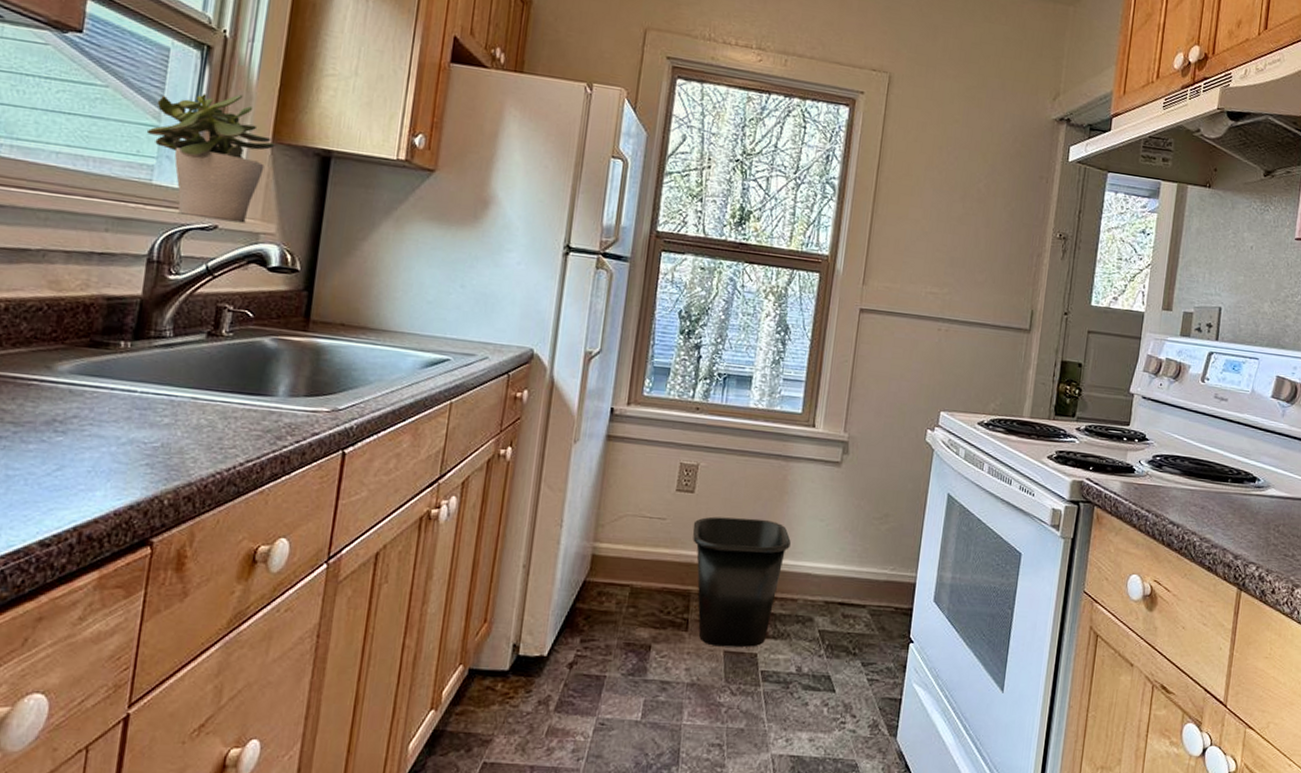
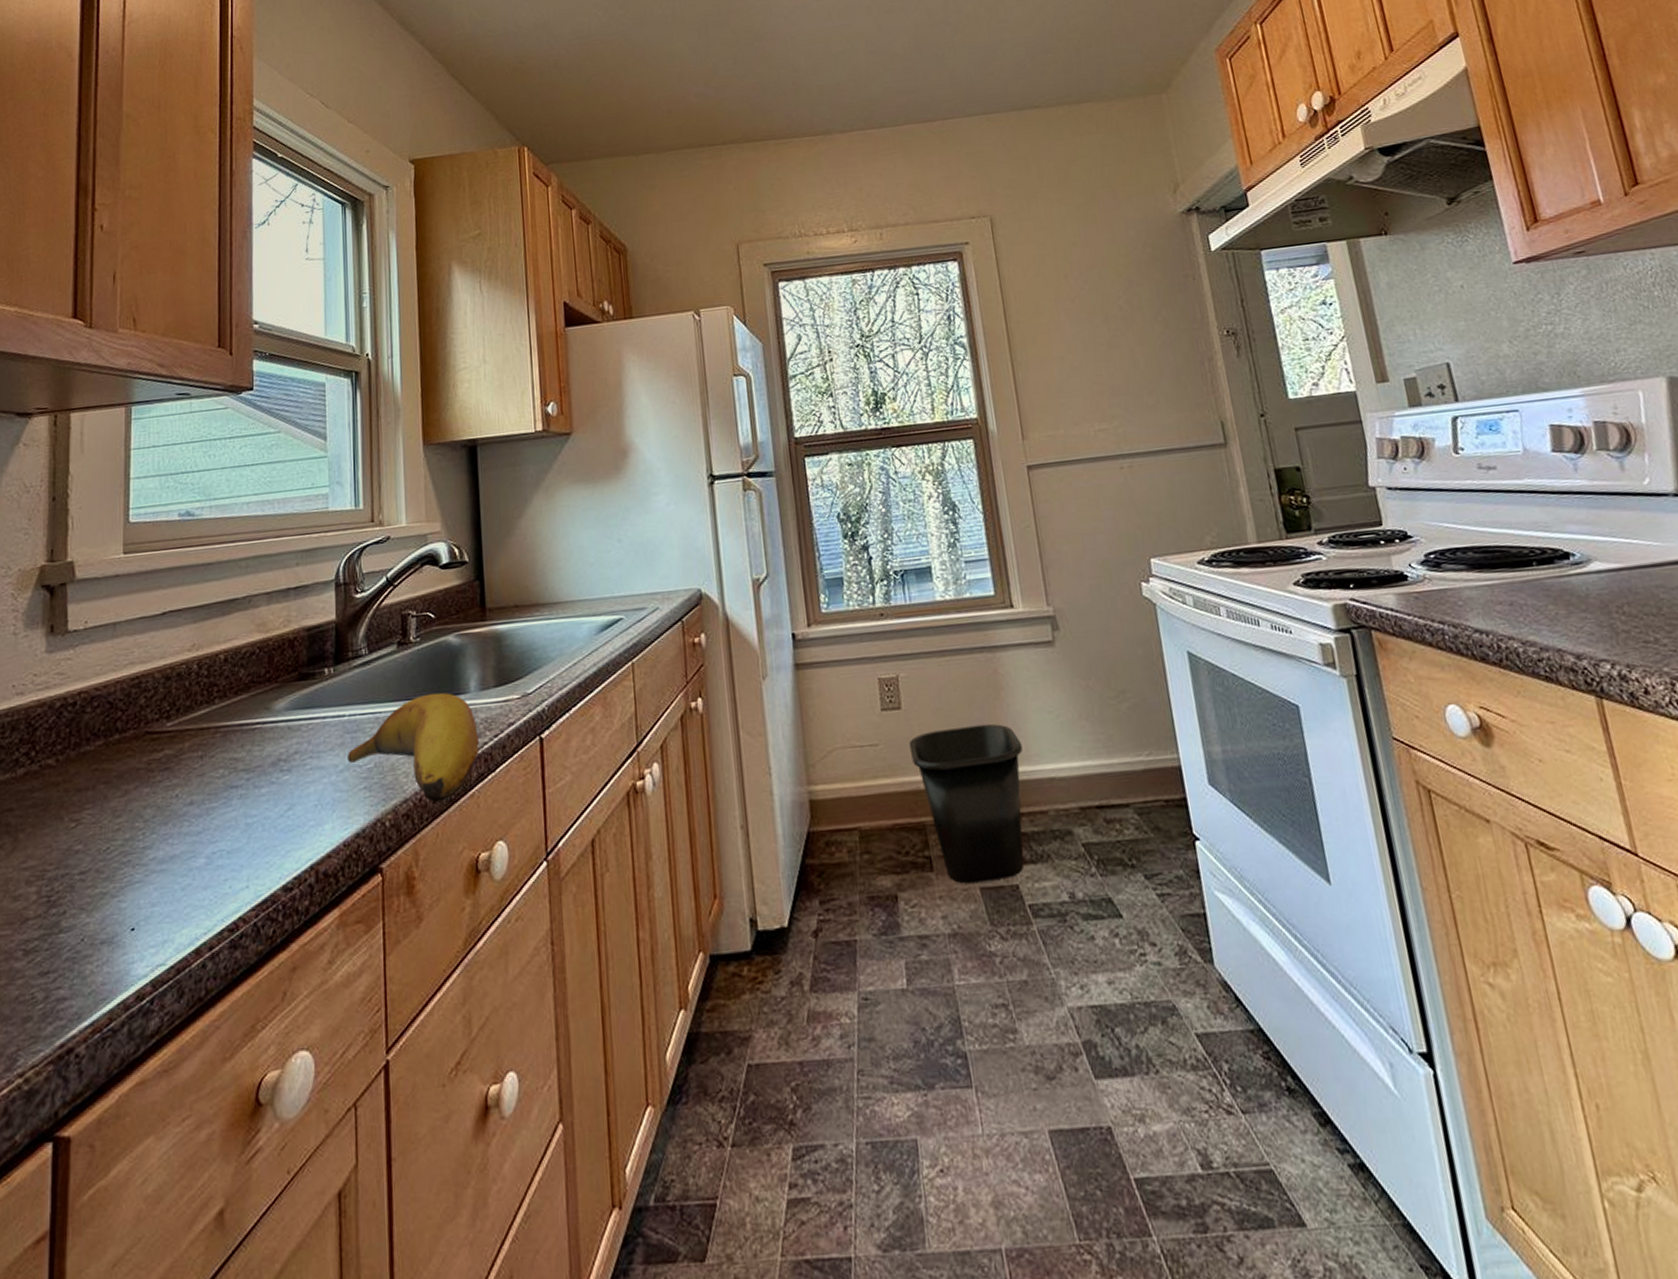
fruit: none [132,388,279,492] -> present [348,692,479,802]
potted plant: present [146,94,275,223] -> none [317,408,427,535]

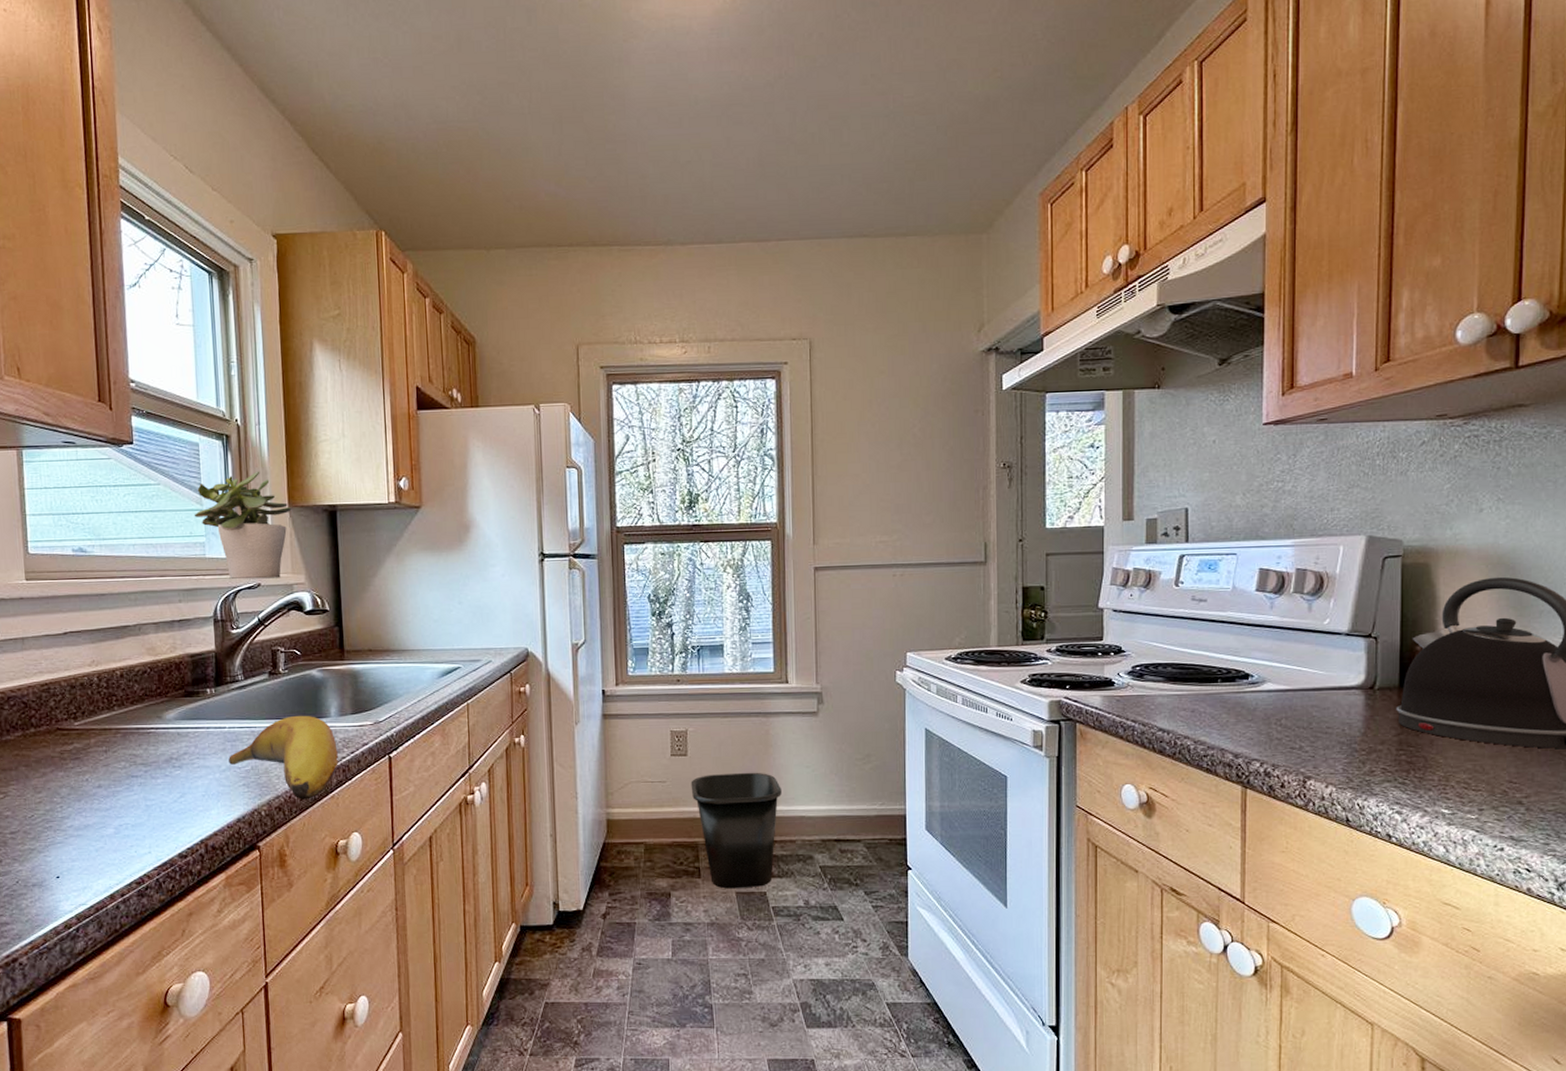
potted plant: none [317,408,427,535] -> present [194,471,292,580]

